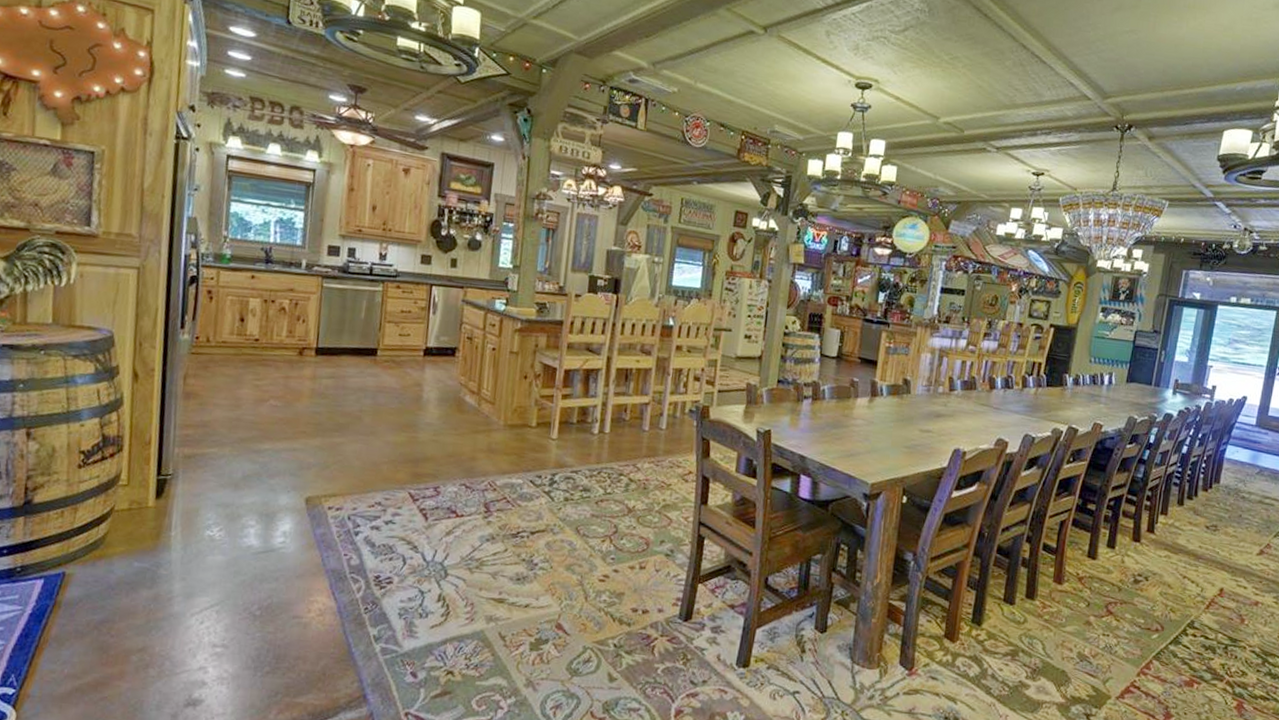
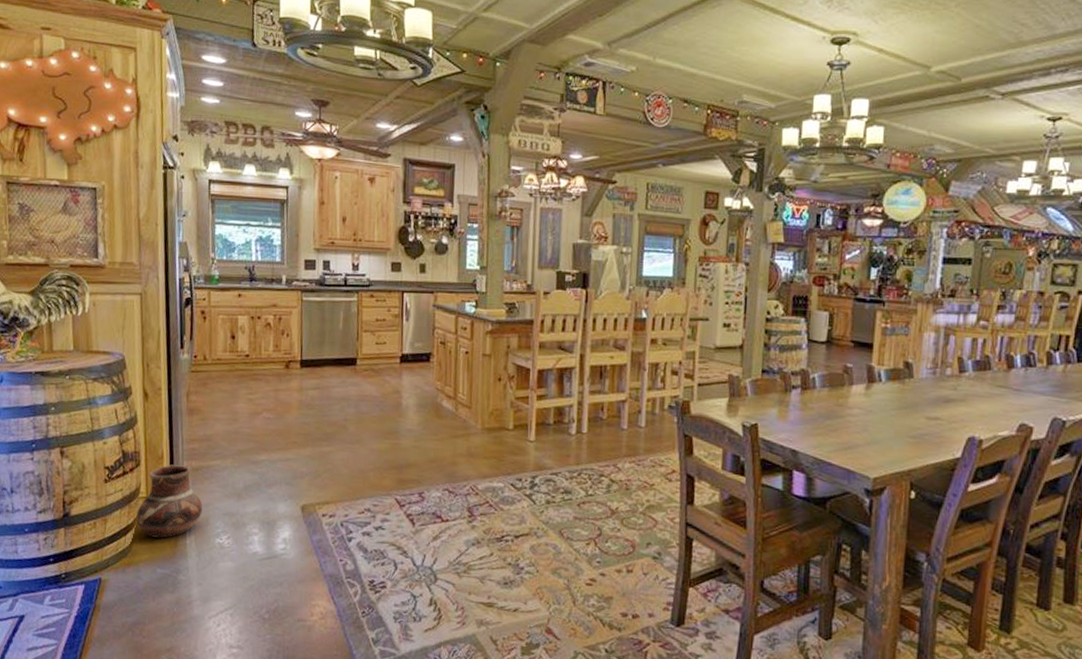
ceramic pot: none [112,451,193,530] -> present [136,464,202,539]

